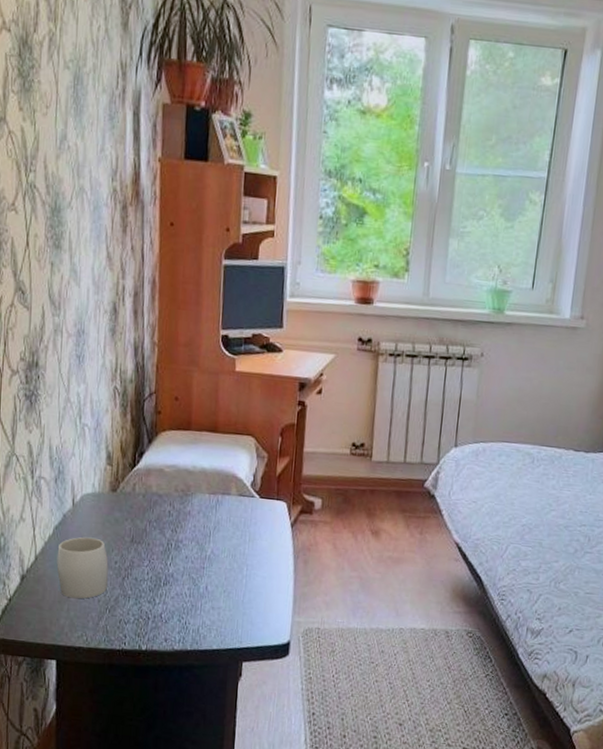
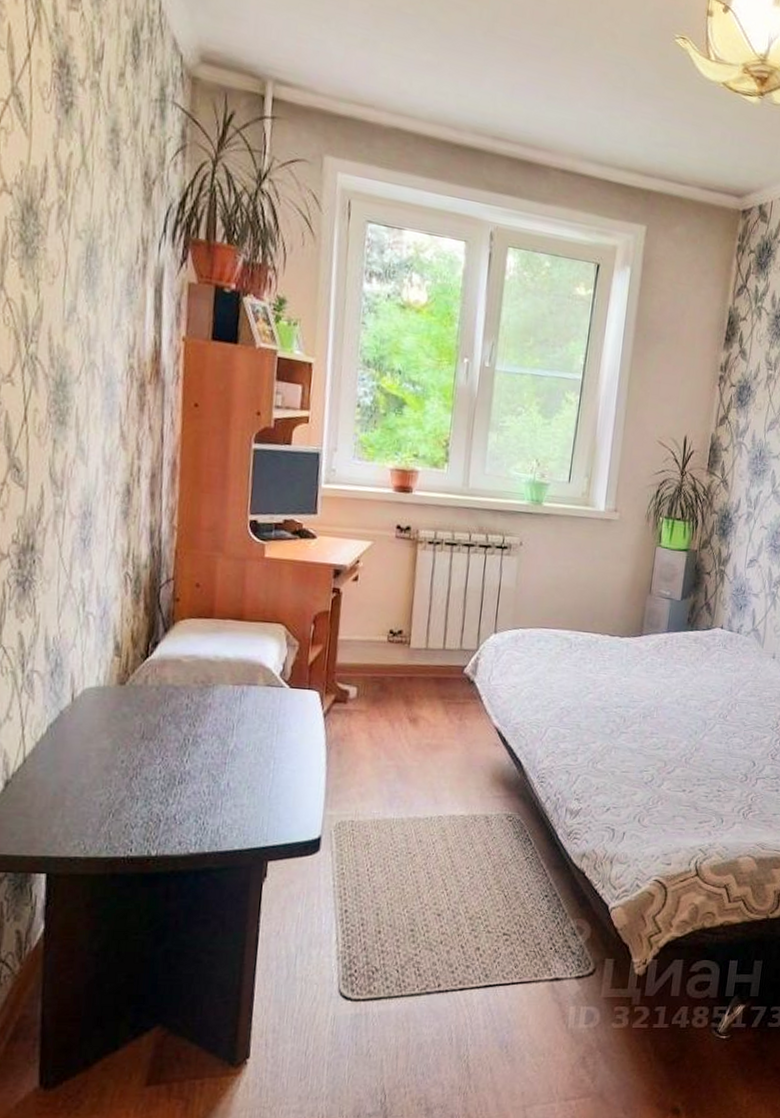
mug: present [56,537,109,599] -> none [49,735,114,804]

